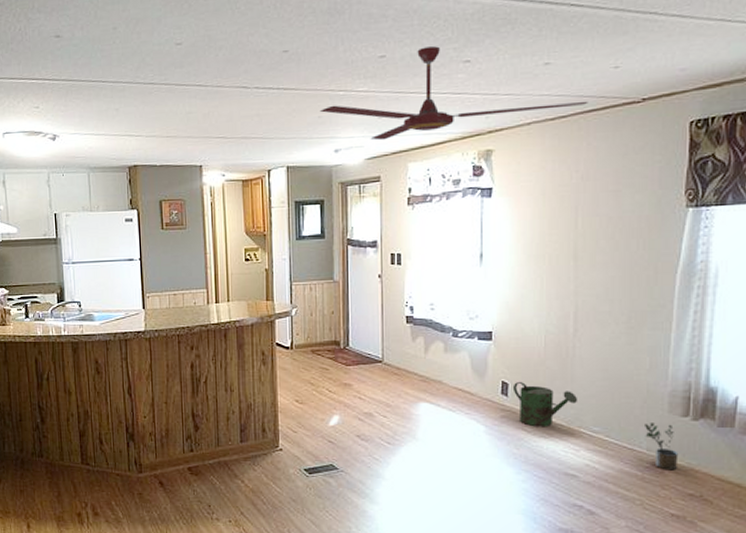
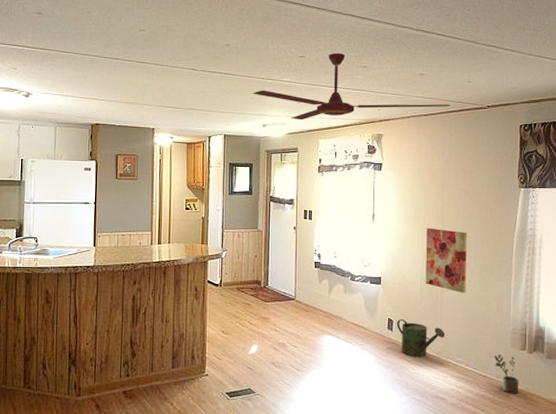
wall art: none [552,267,610,347] -> present [426,228,468,293]

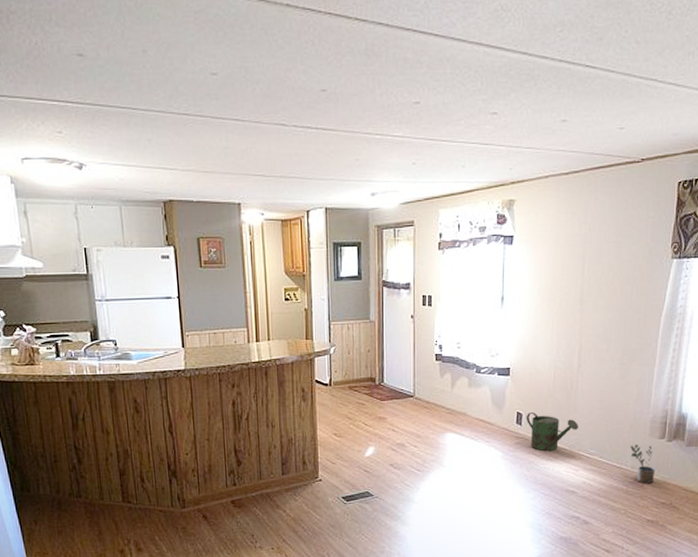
ceiling fan: present [252,53,451,120] -> none [357,96,597,186]
wall art: present [426,228,468,293] -> none [560,309,609,381]

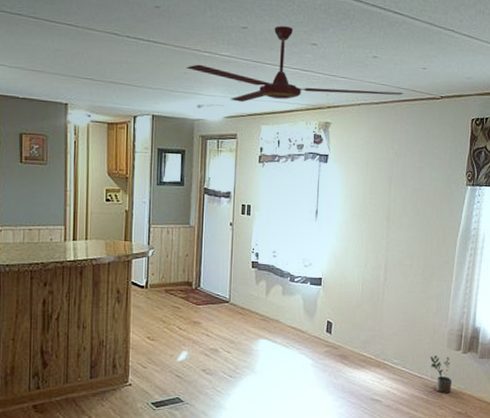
ceiling fan: none [357,96,597,186] -> present [186,26,403,103]
watering can: present [525,412,579,452] -> none [335,322,384,360]

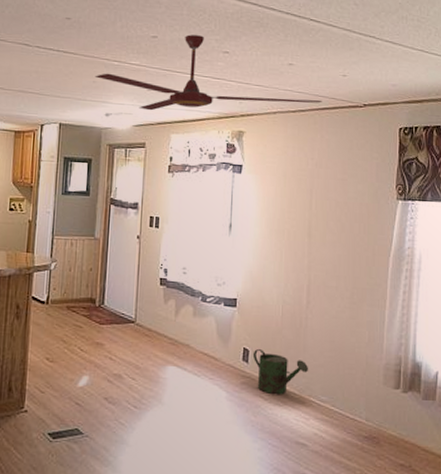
watering can: none [335,322,384,360] -> present [252,349,309,395]
potted plant: present [430,356,453,394] -> none [364,394,392,441]

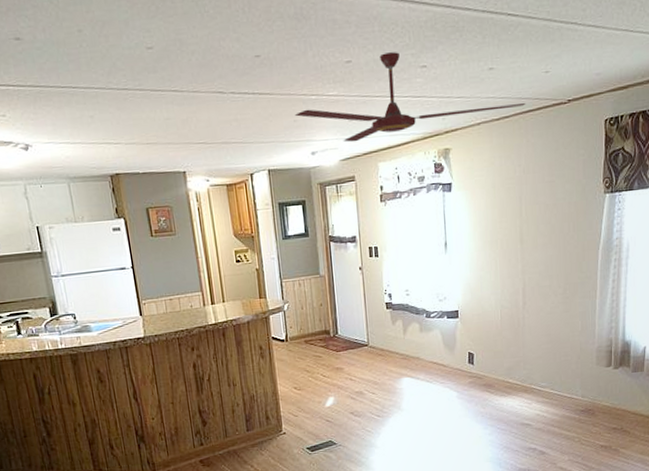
watering can: present [252,349,309,395] -> none [477,351,529,388]

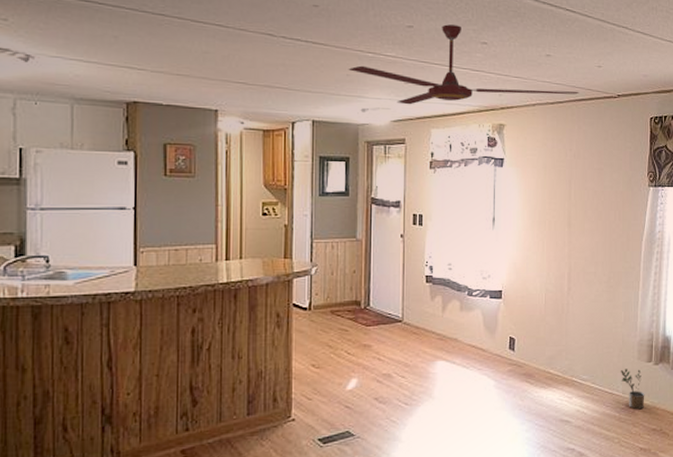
potted plant: none [579,374,605,412] -> present [621,369,645,410]

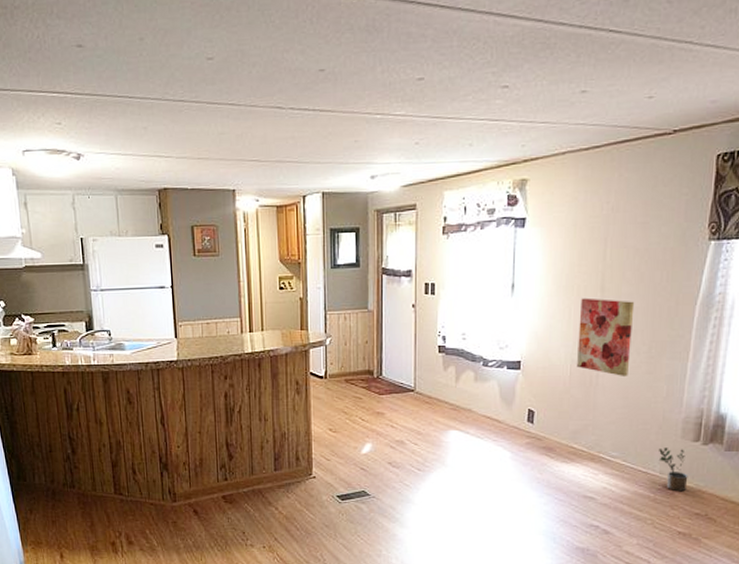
ceiling fan: present [348,24,579,105] -> none [356,70,622,167]
wall art: none [551,232,595,304] -> present [577,298,635,376]

